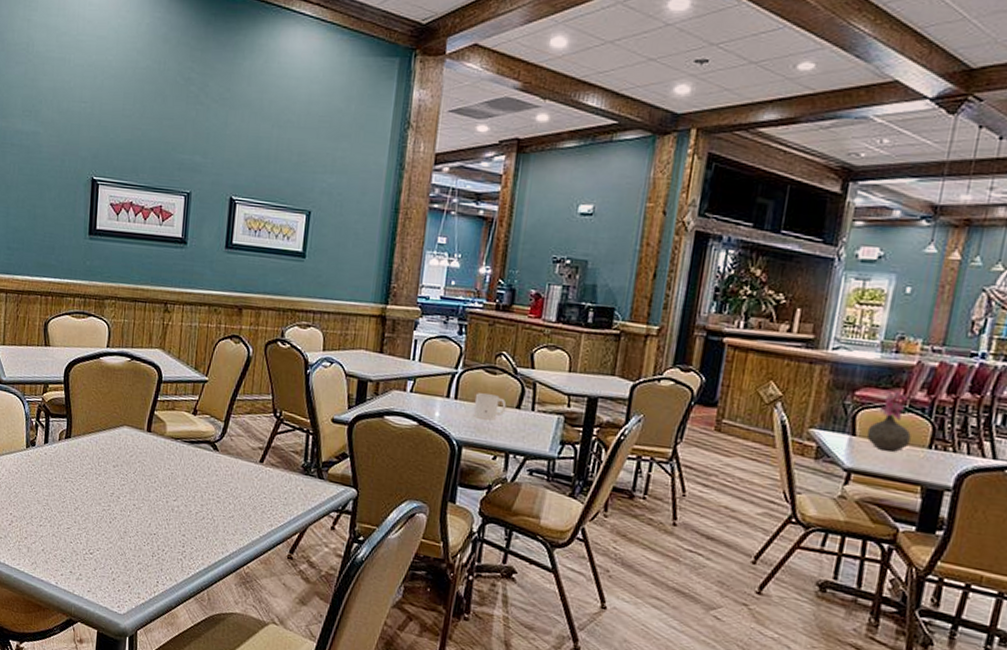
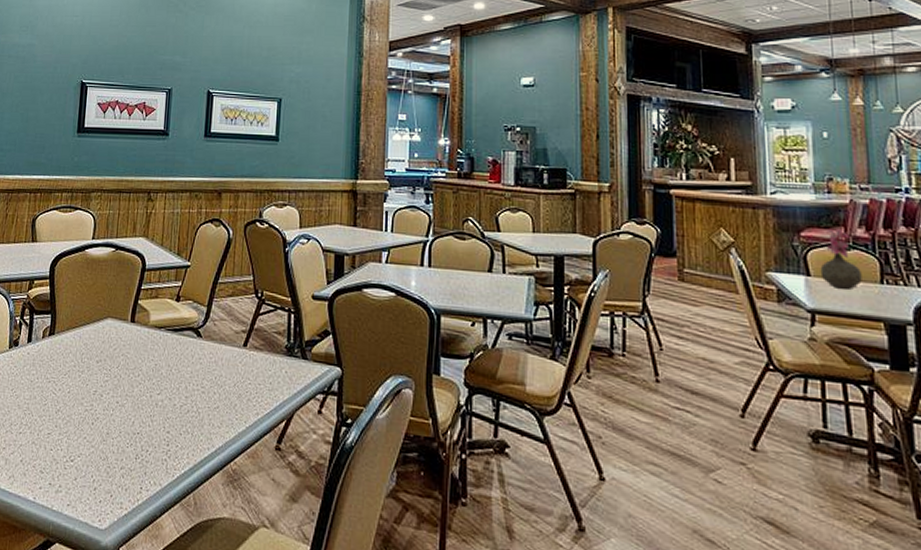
mug: present [473,393,507,421] -> none [447,259,479,286]

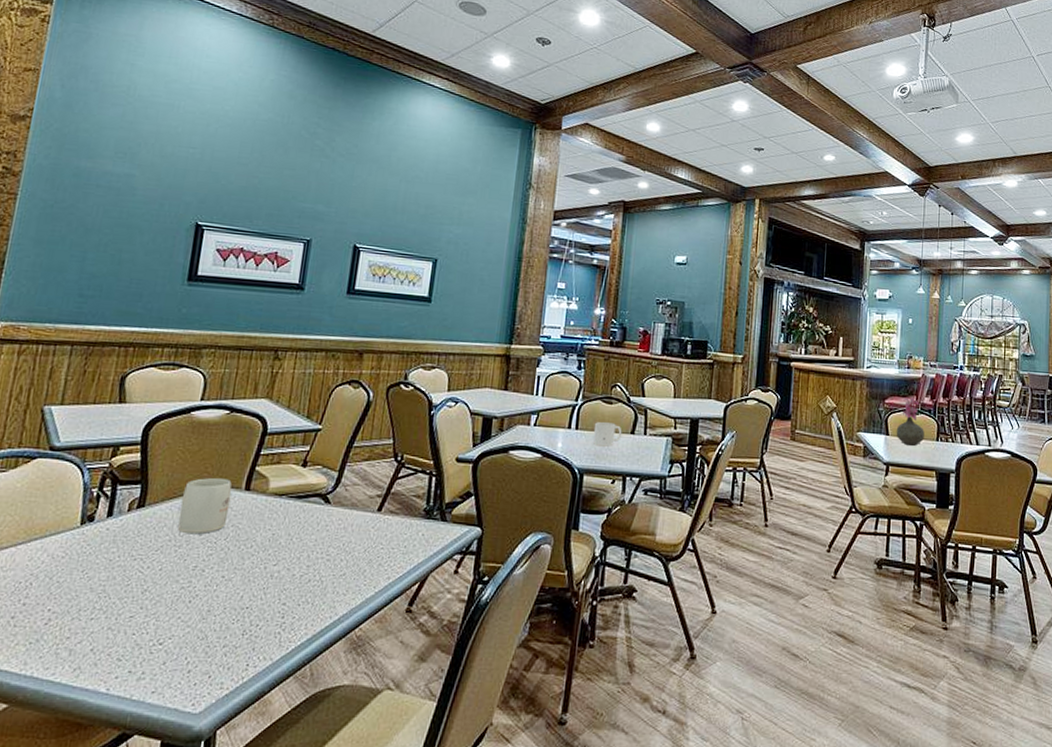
mug: none [80,310,121,361] -> present [178,478,232,534]
mug: none [447,259,479,286] -> present [593,422,622,447]

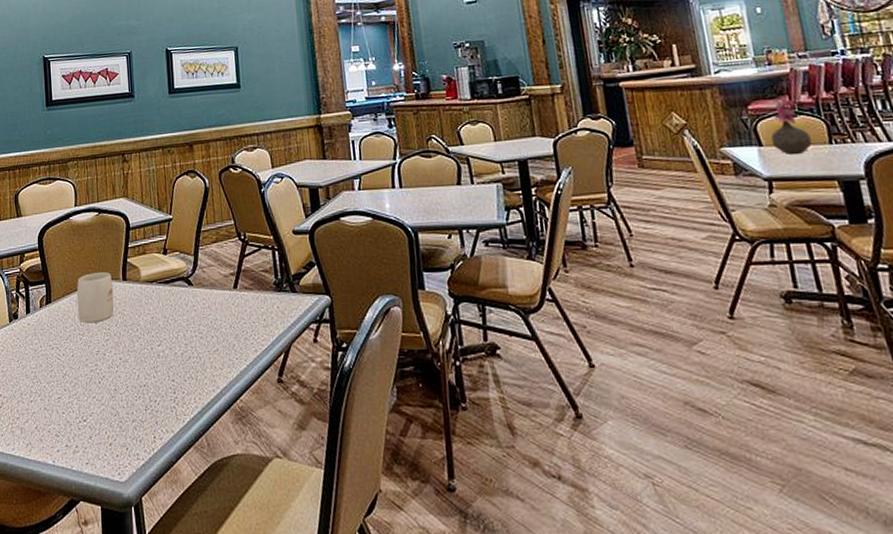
mug: present [593,422,622,447] -> none [417,176,449,202]

